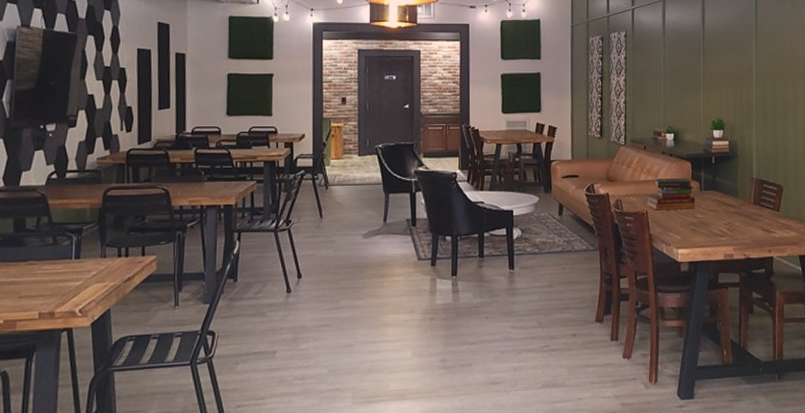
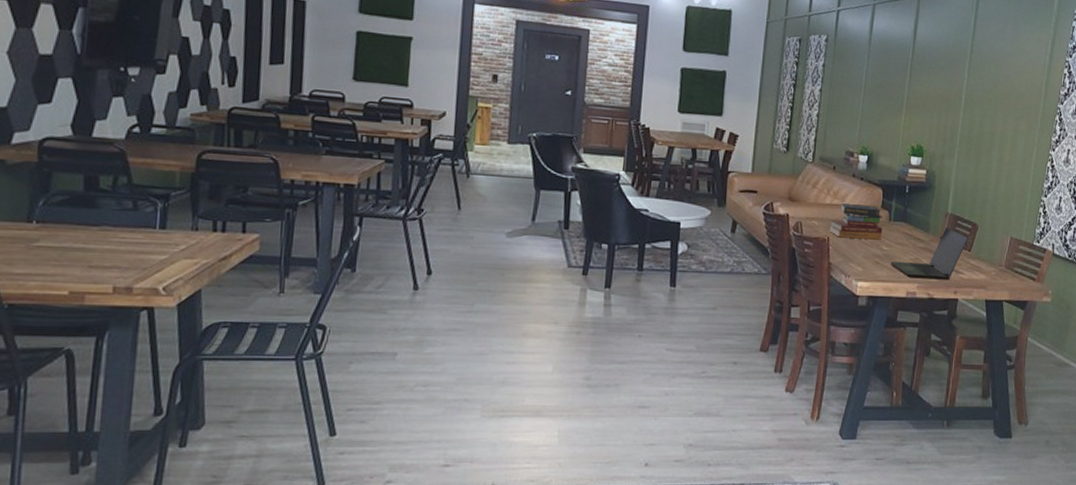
laptop: none [706,191,775,241] -> present [890,227,968,279]

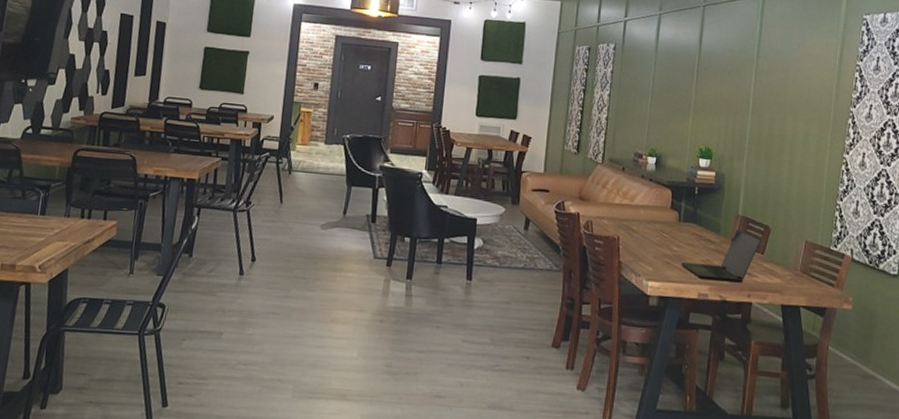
books: present [829,203,883,240] -> none [619,204,673,241]

